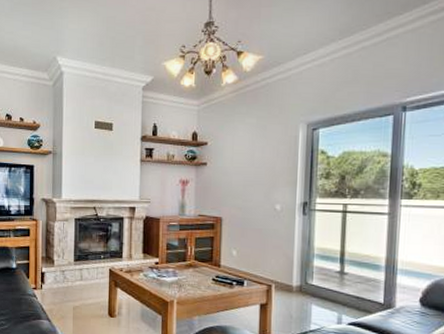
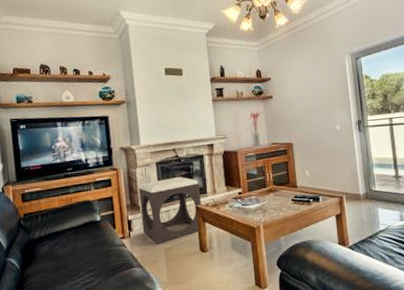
footstool: none [54,236,116,301] -> present [138,177,201,244]

